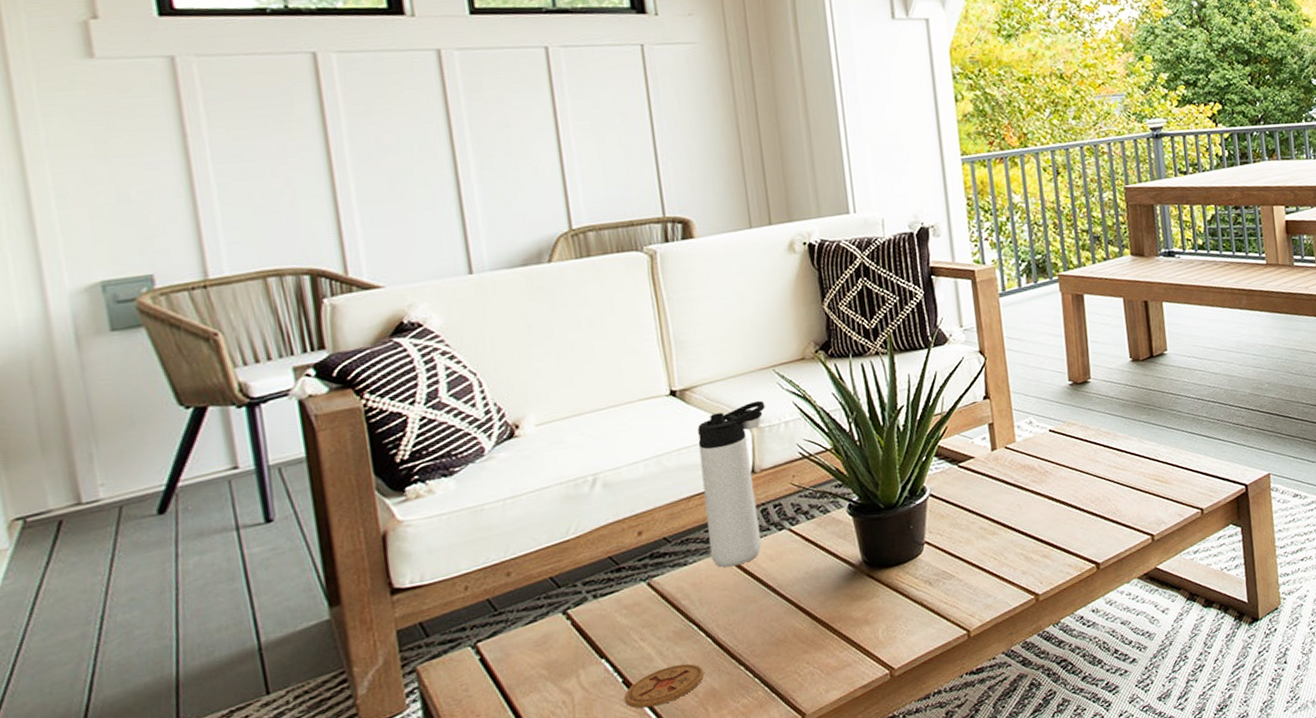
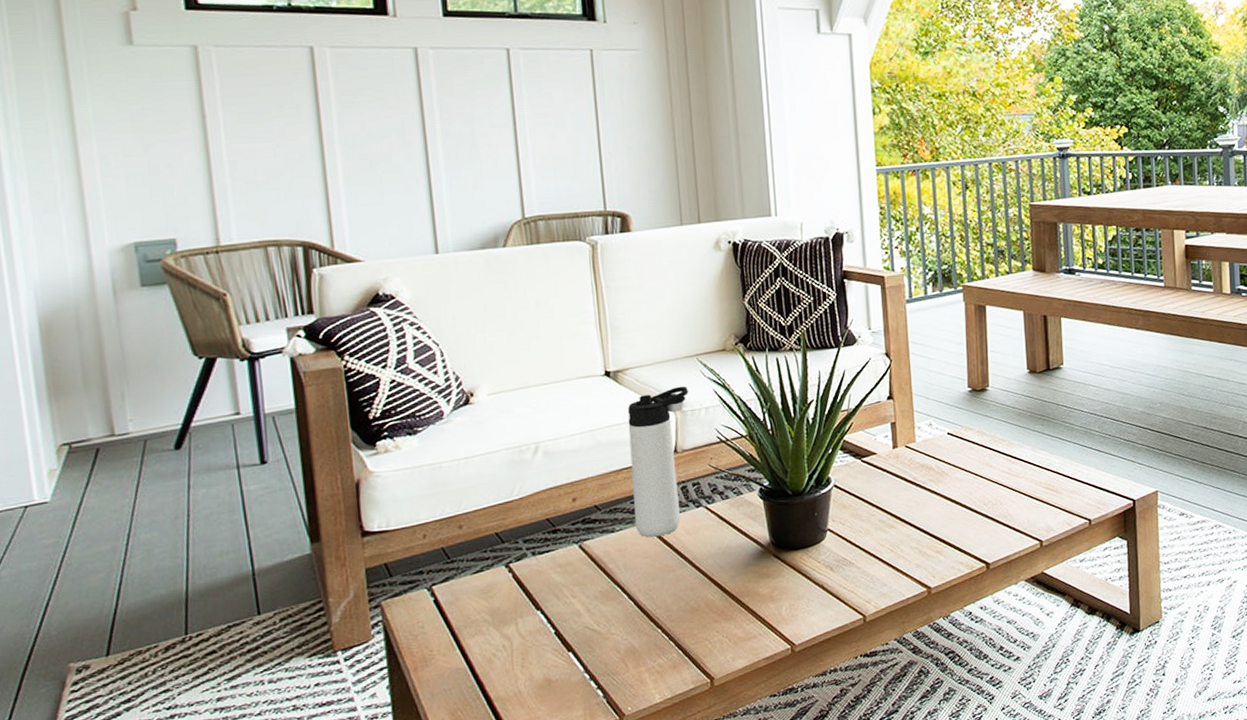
coaster: present [624,663,704,709] -> none [555,622,626,659]

